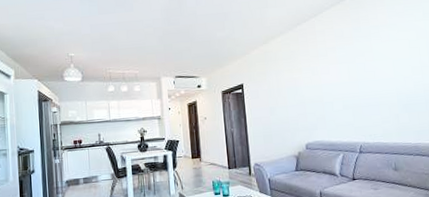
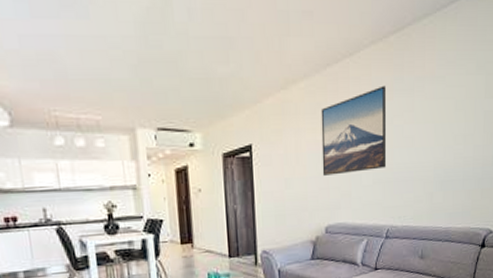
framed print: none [295,35,354,104] -> present [321,85,387,176]

